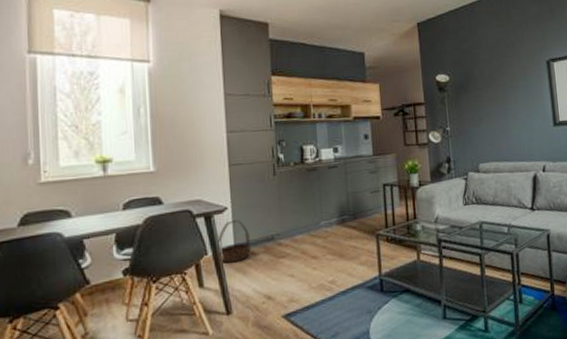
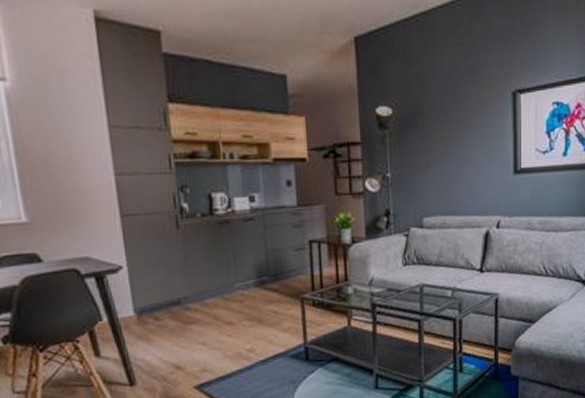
basket: present [217,219,251,264] -> none [113,280,154,330]

